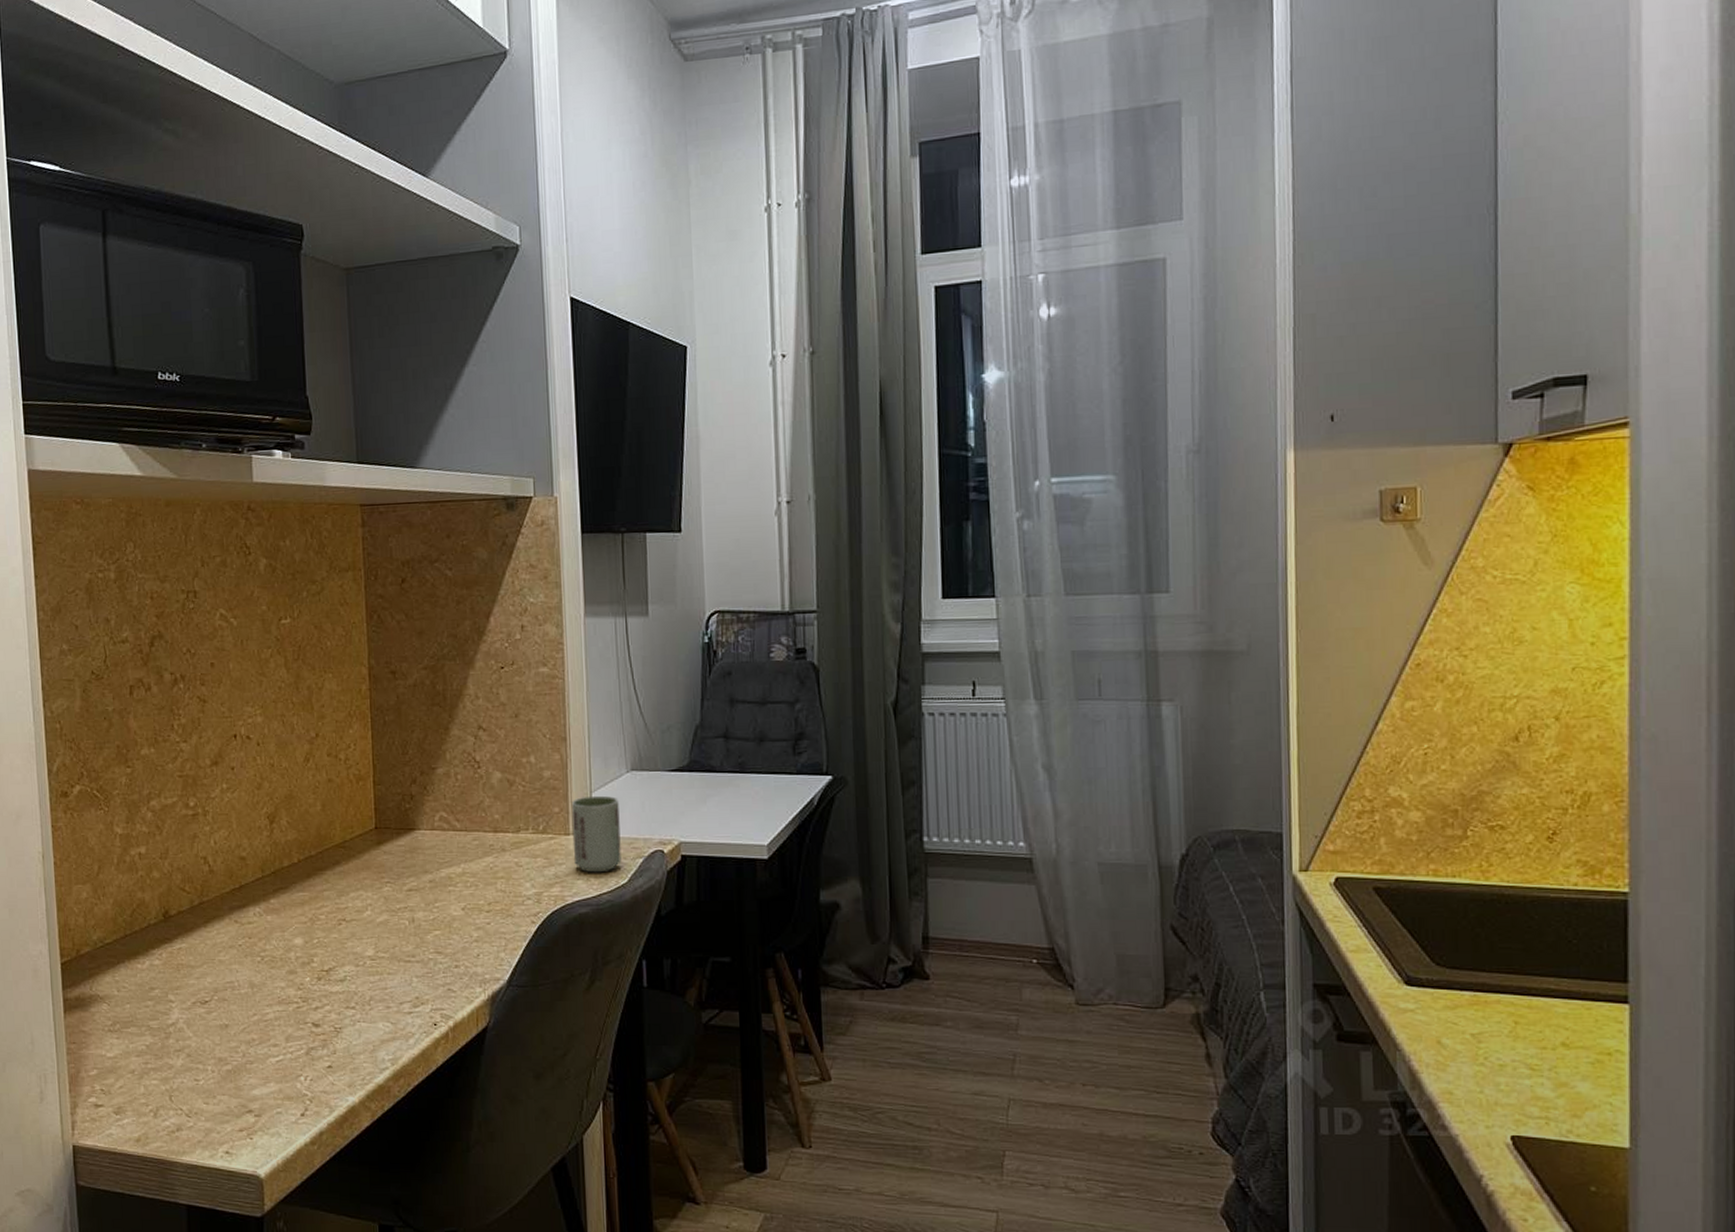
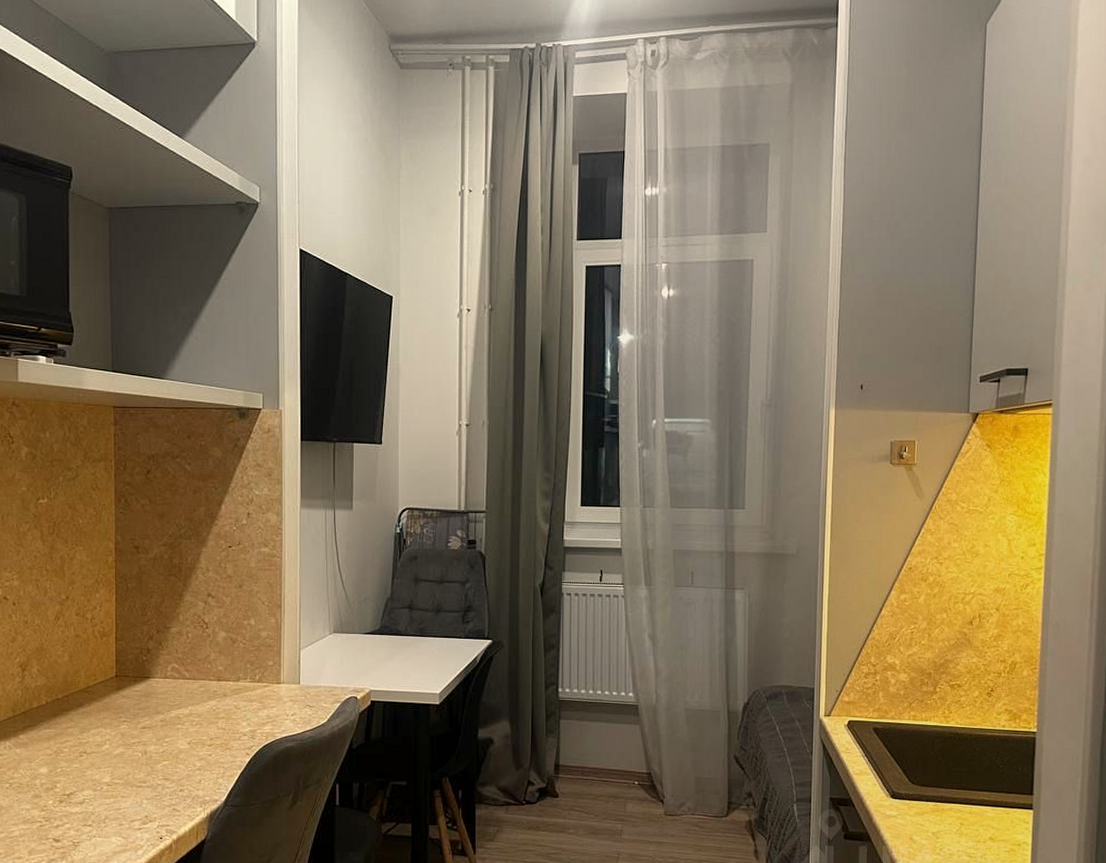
cup: present [571,795,622,873] -> none [283,652,323,714]

